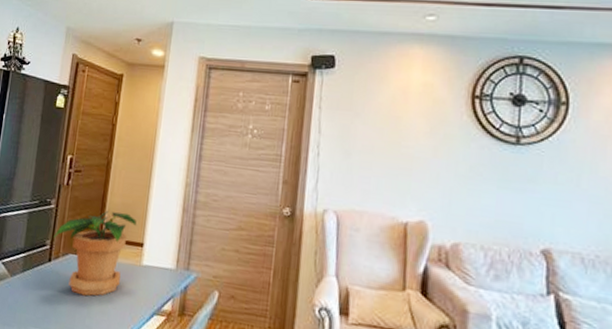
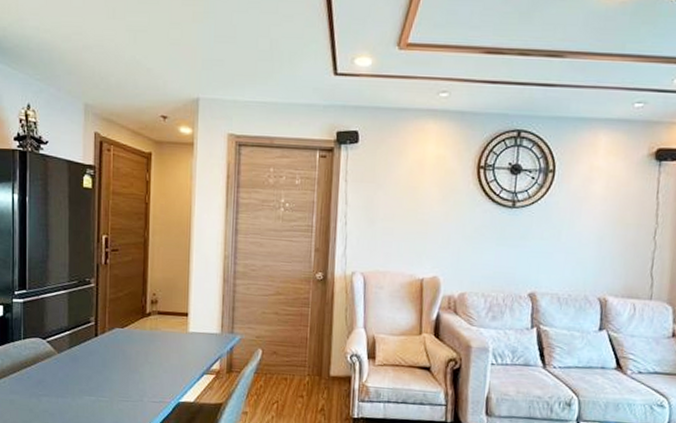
potted plant: present [53,211,137,296] -> none [97,286,179,364]

